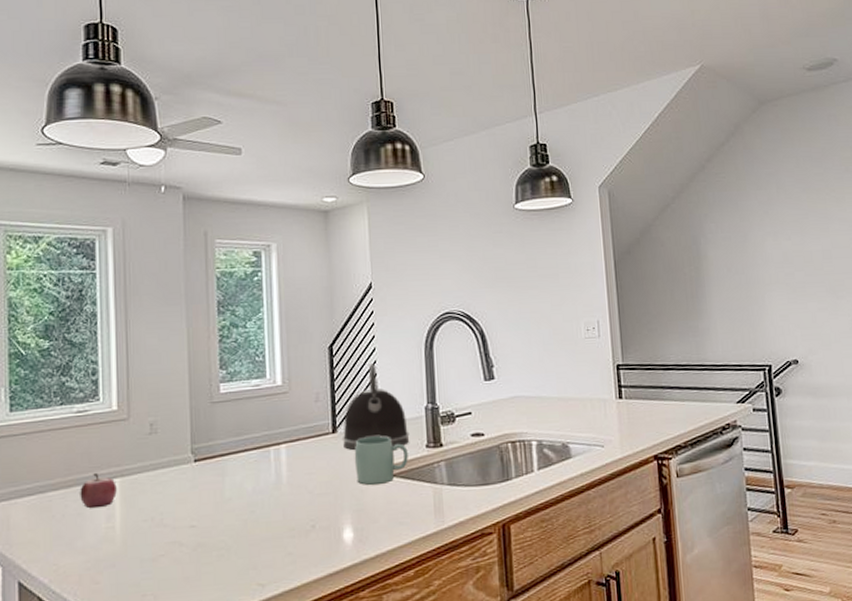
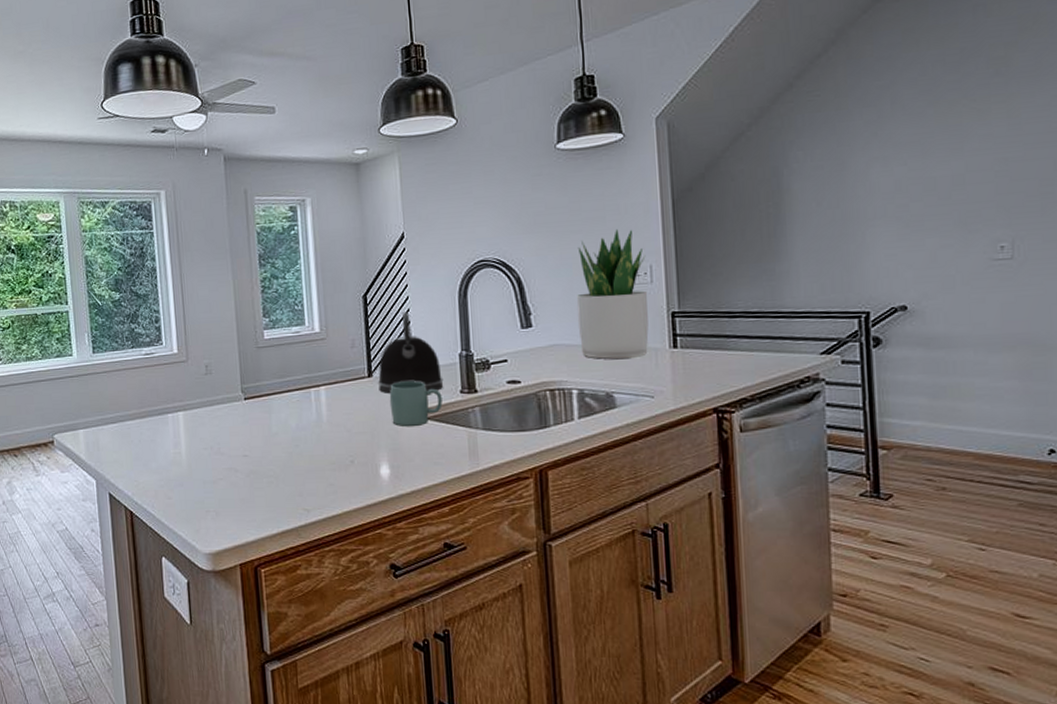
fruit: present [80,472,117,509] -> none [151,406,181,437]
planter: none [534,285,598,411] -> present [576,228,649,360]

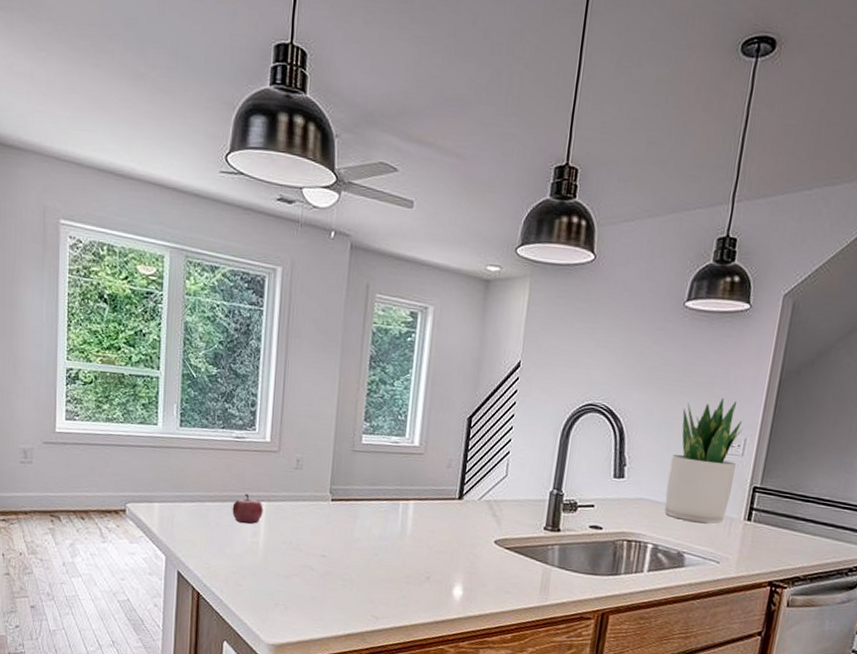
fruit: none [151,406,181,437] -> present [232,493,263,524]
kettle: present [377,312,444,394] -> none [466,441,531,524]
mug: present [389,381,443,427] -> none [474,508,526,555]

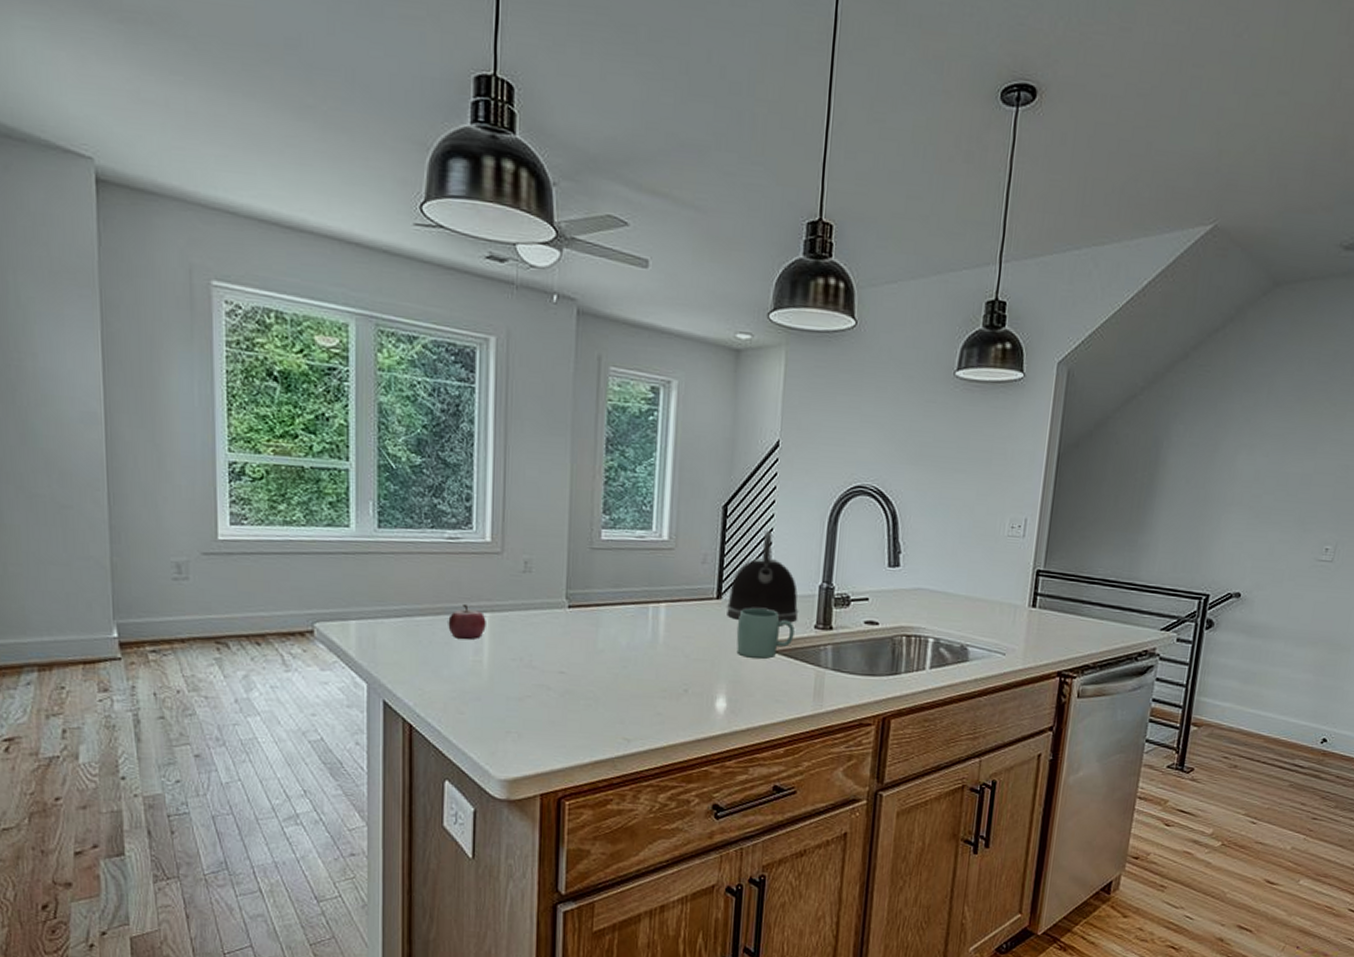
kettle: none [466,441,531,524] -> present [726,531,799,623]
mug: none [474,508,526,555] -> present [736,608,795,660]
planter: present [665,397,743,524] -> none [944,474,1023,613]

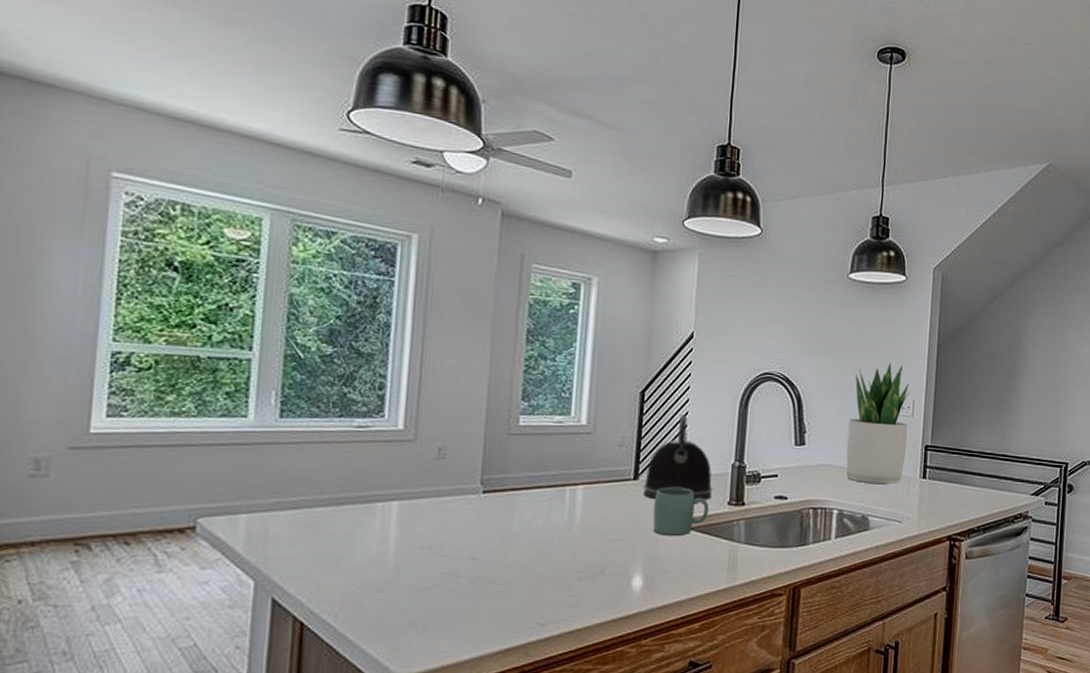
fruit: present [448,603,486,640] -> none [351,492,394,530]
planter: none [944,474,1023,613] -> present [846,362,911,485]

